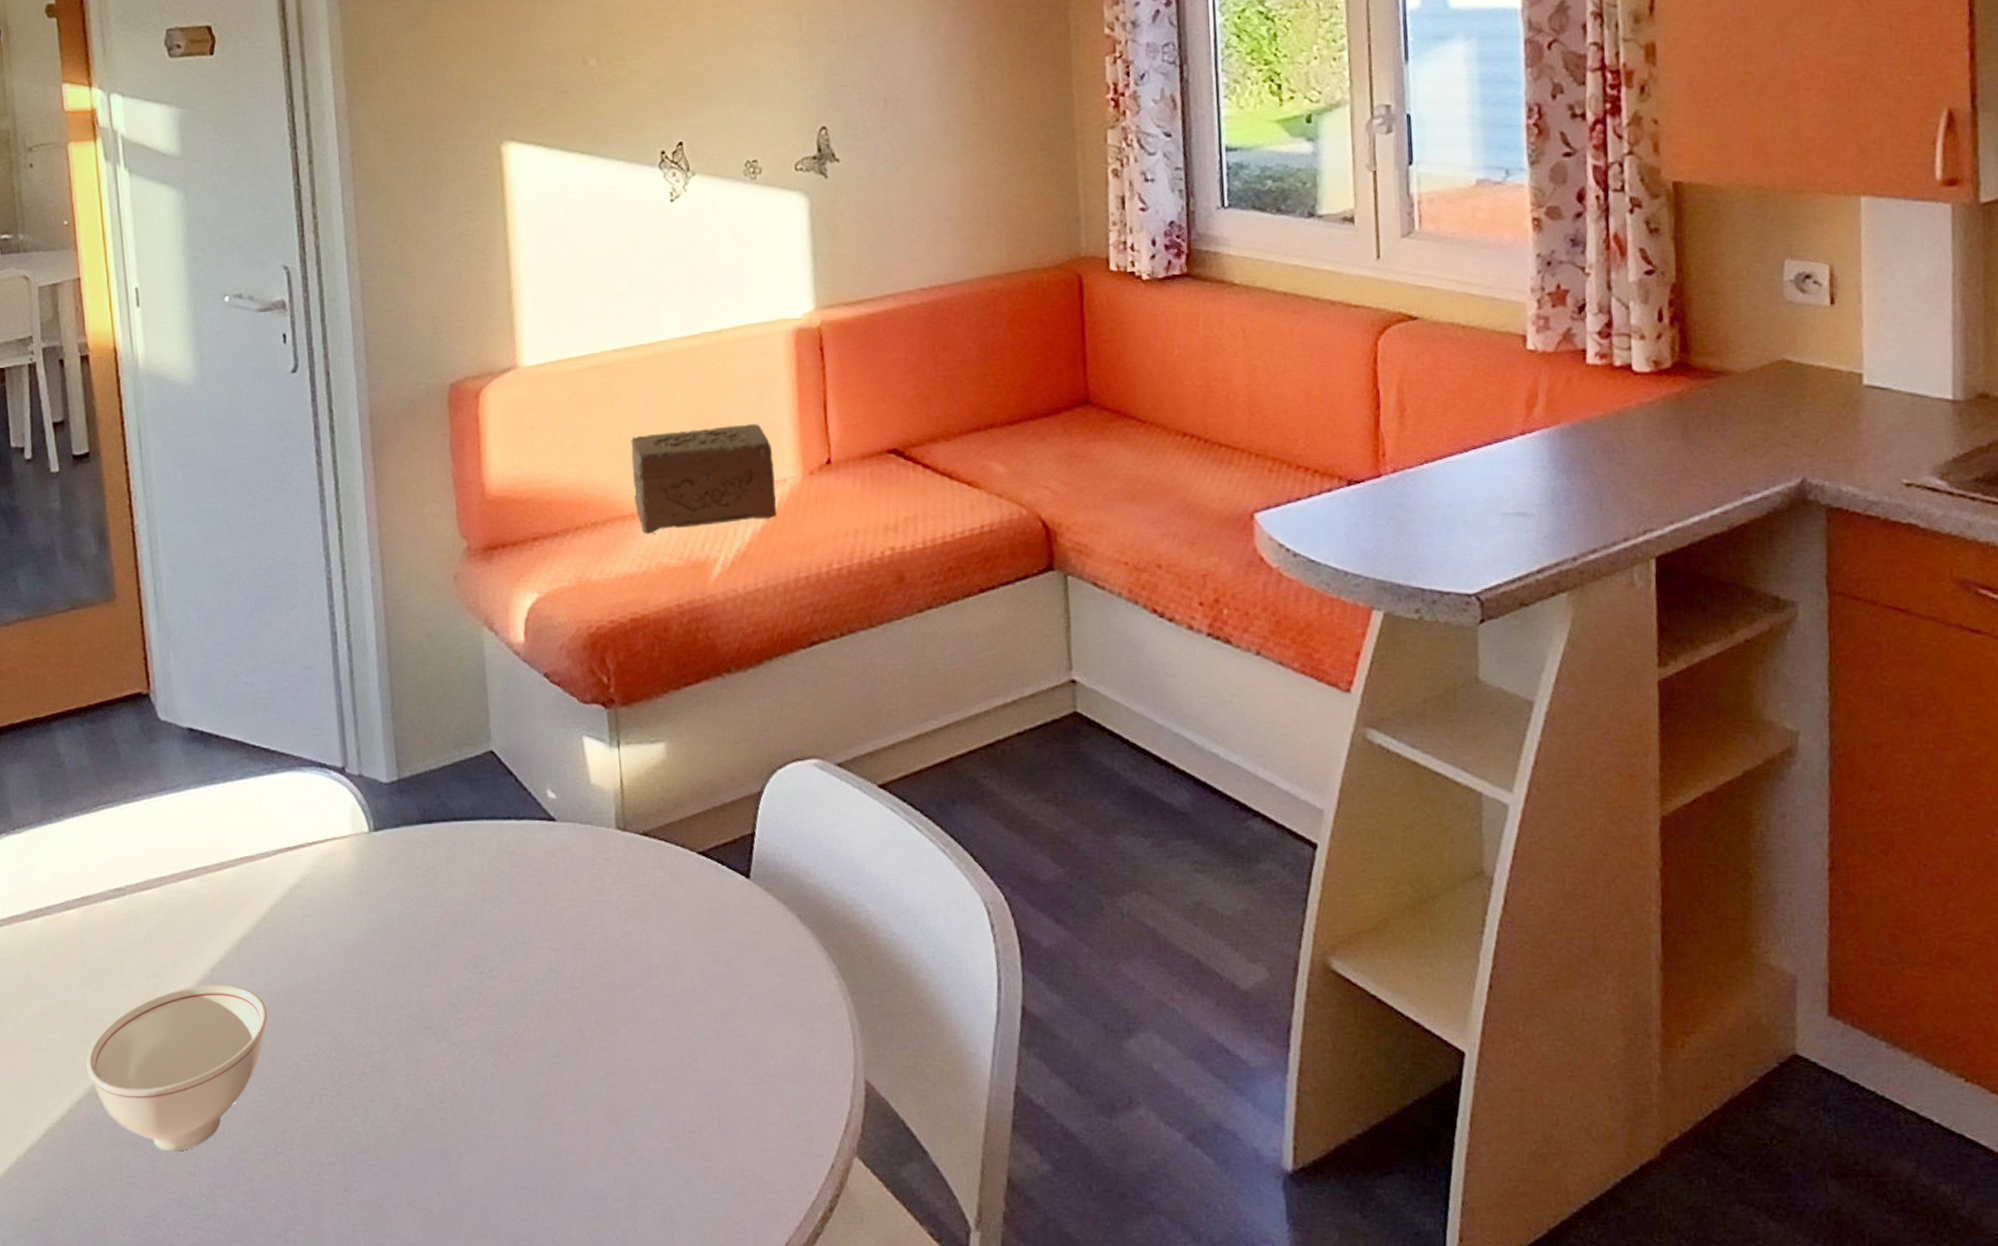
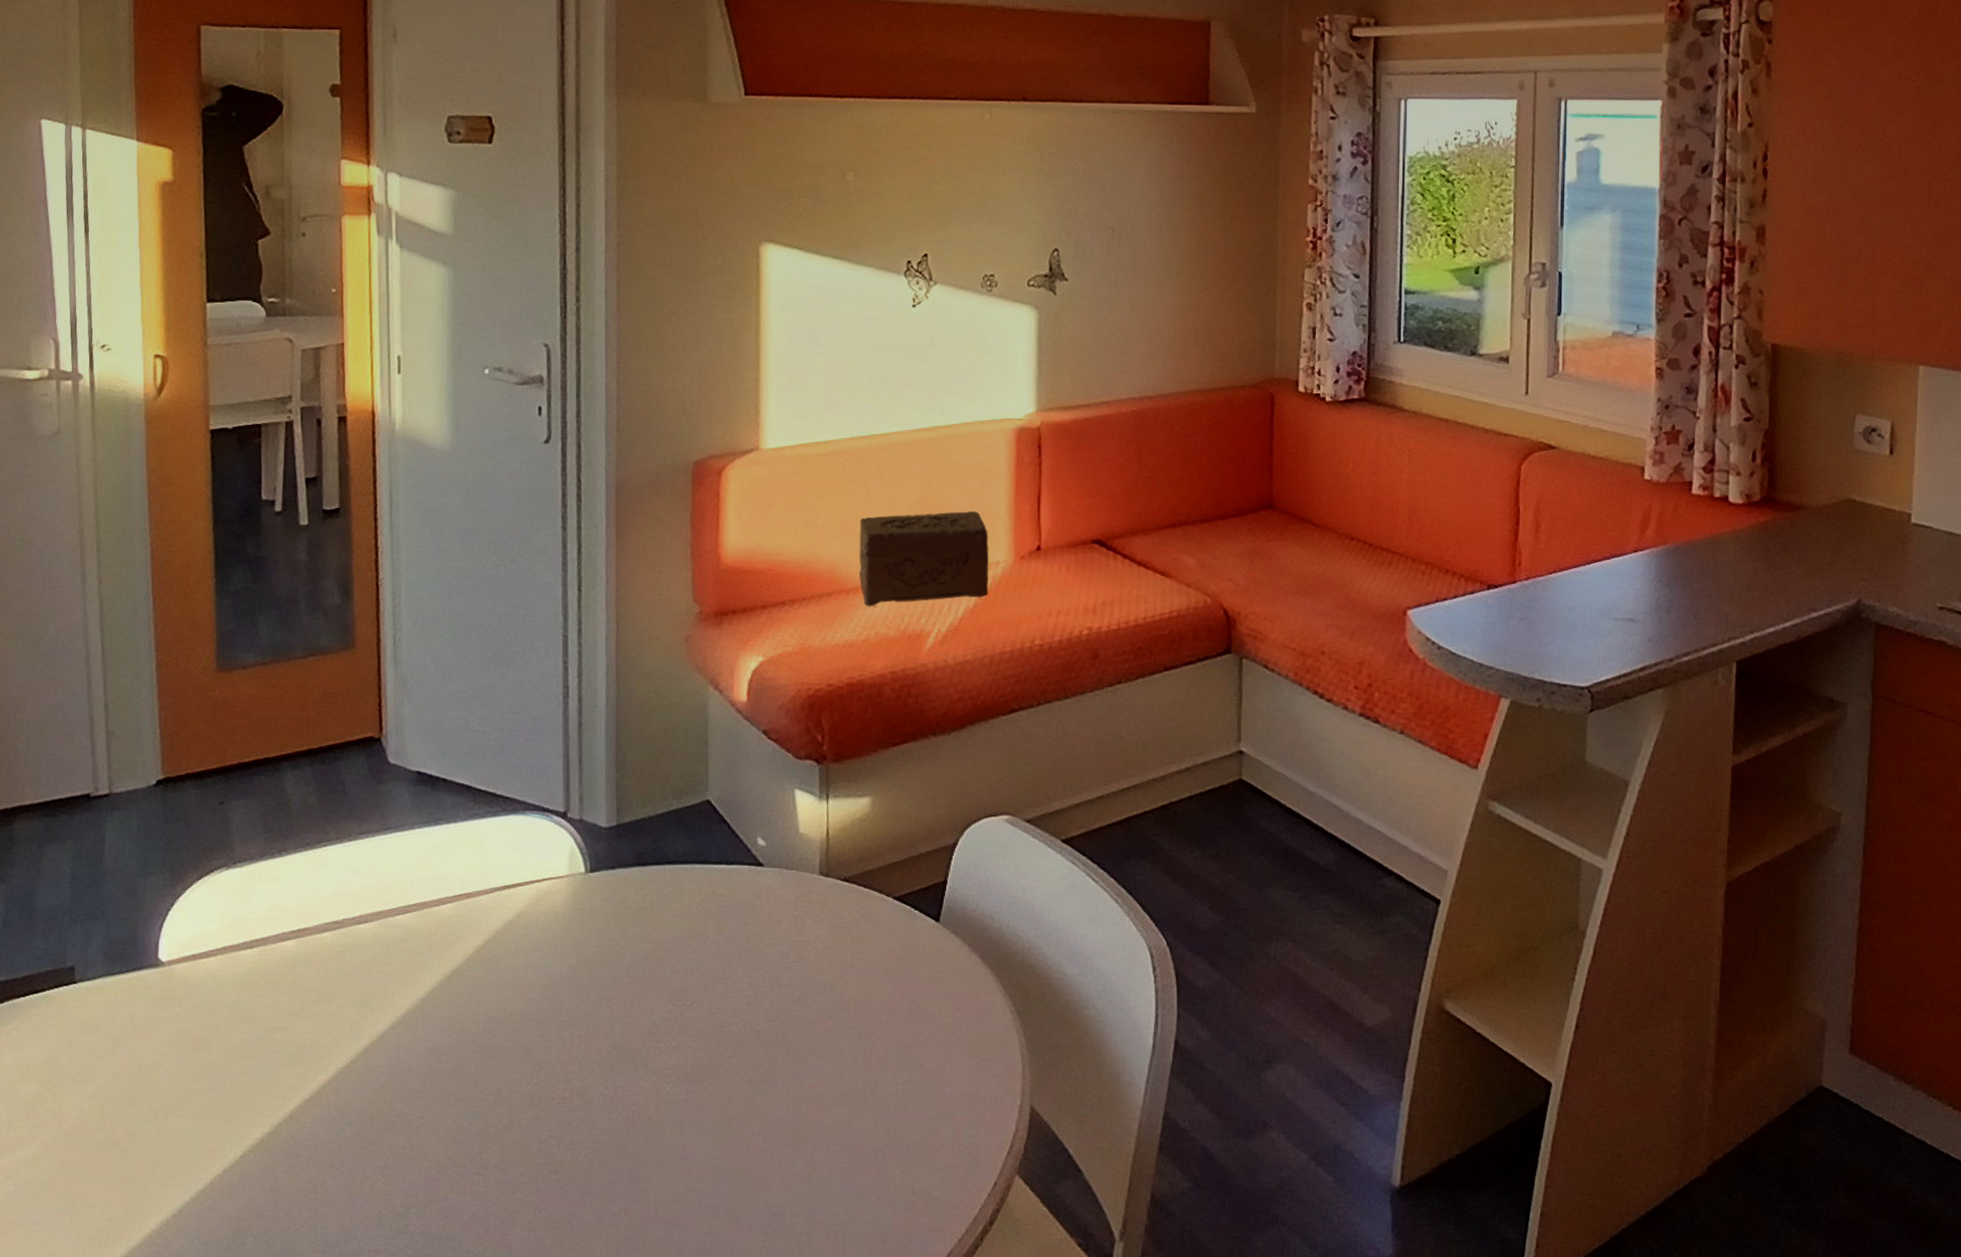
bowl: present [87,984,268,1152] -> none [290,1014,473,1172]

